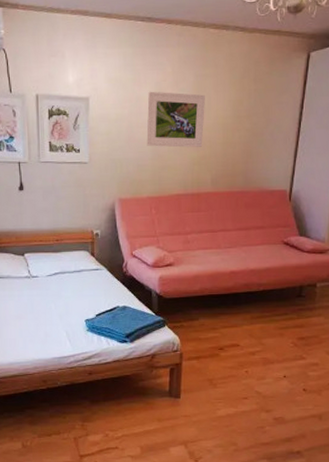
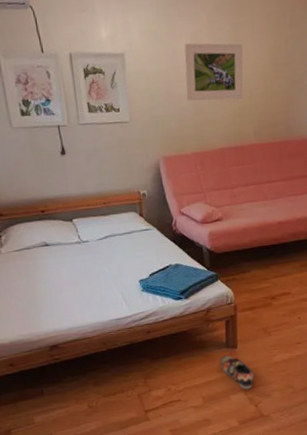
shoe: none [161,404,195,443] -> present [219,355,254,390]

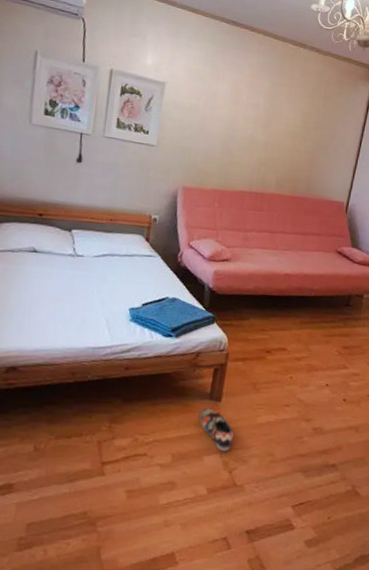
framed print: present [184,43,243,101] -> none [217,88,278,149]

